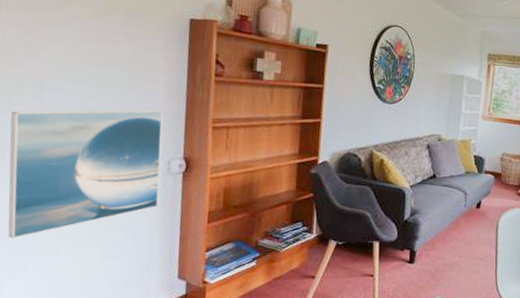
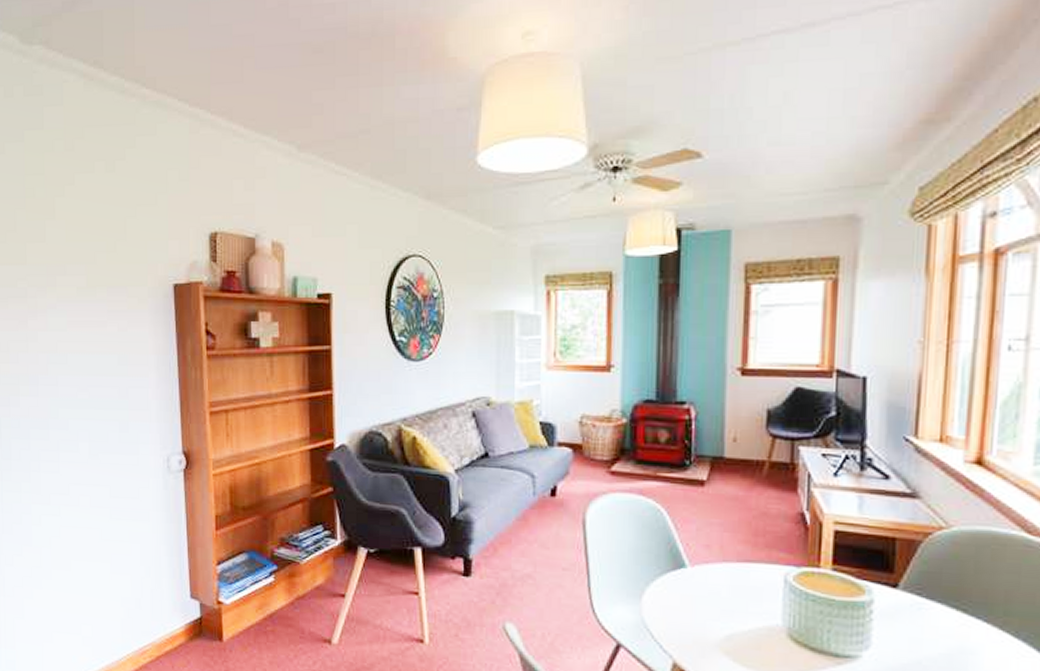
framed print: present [8,109,164,239] -> none [13,397,162,554]

